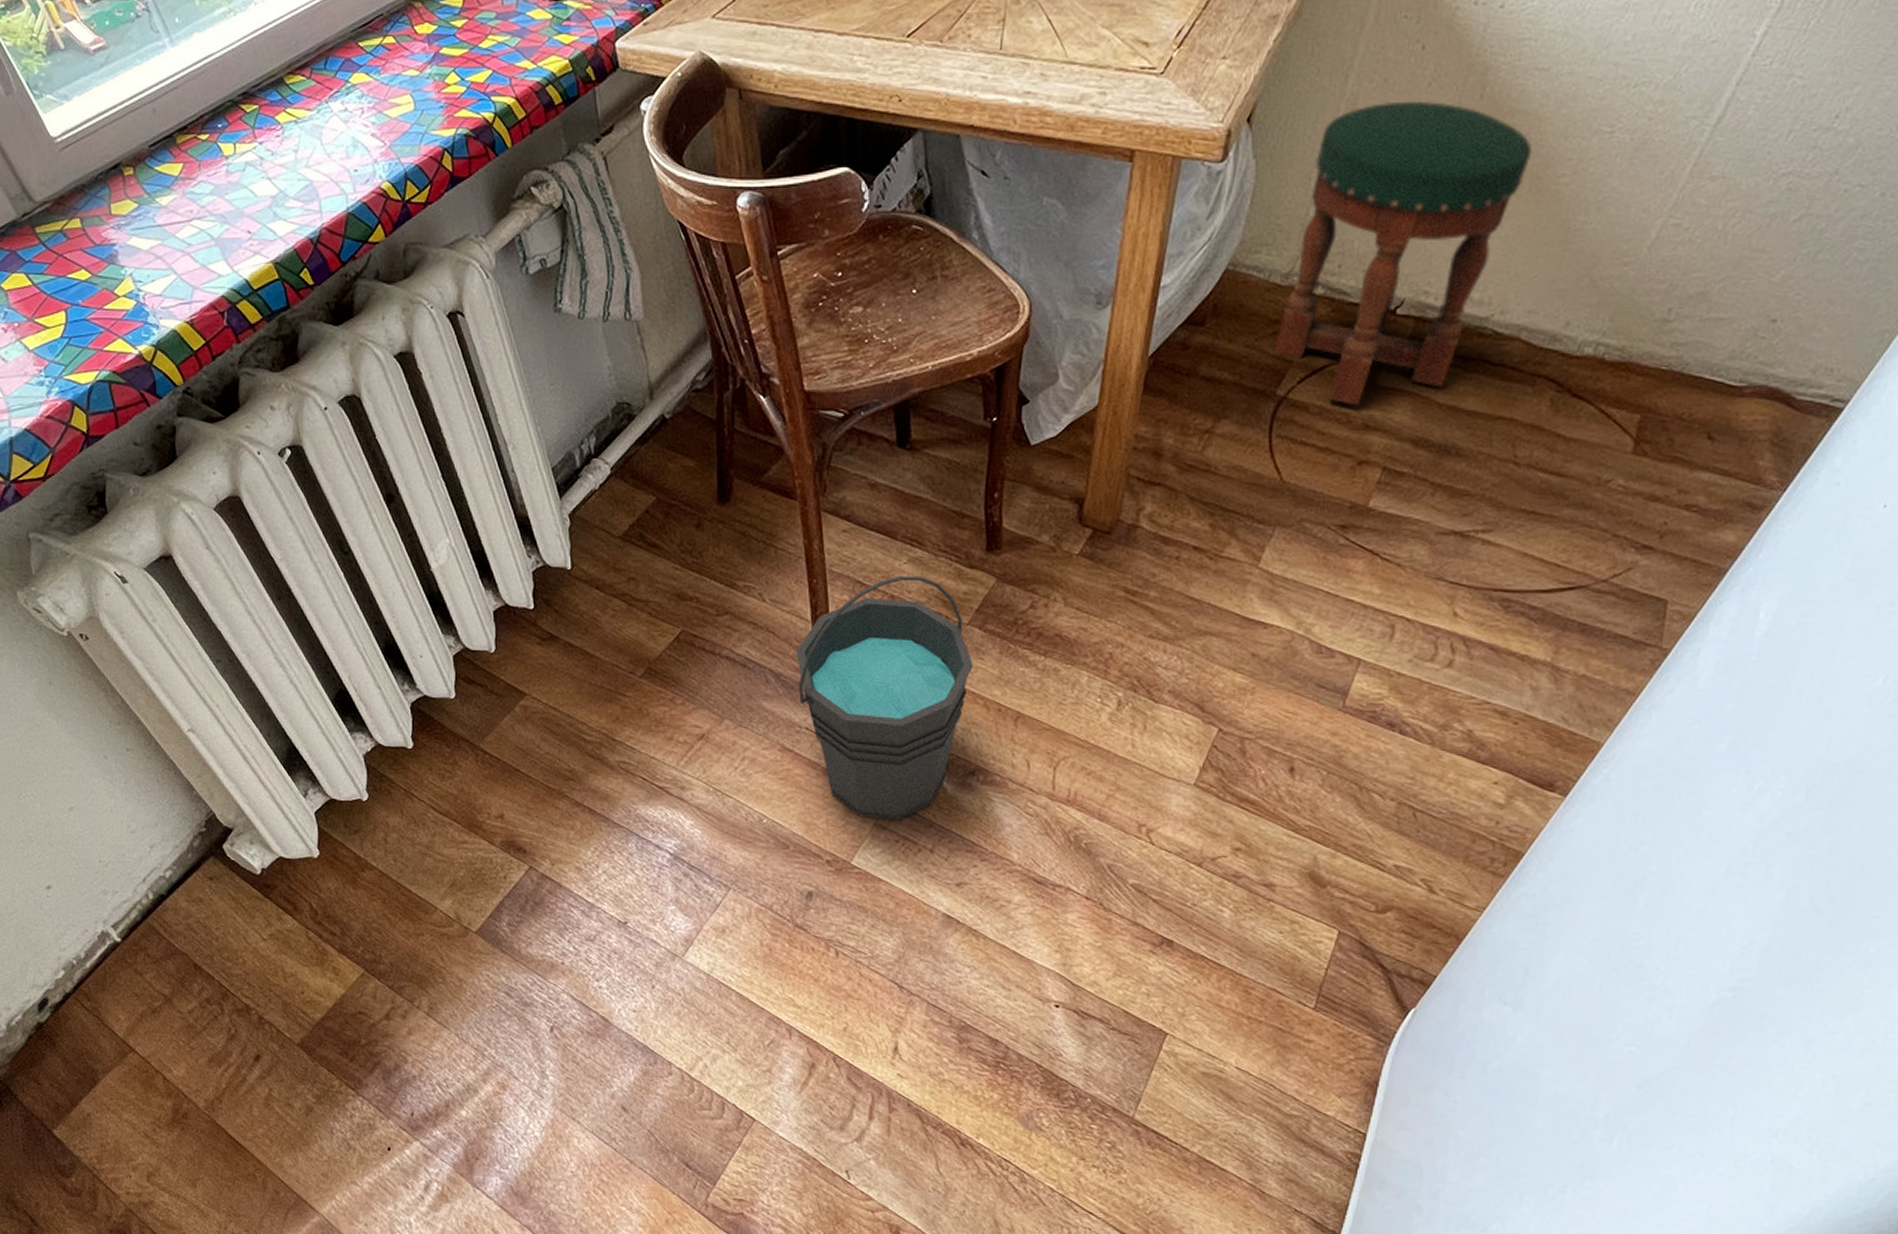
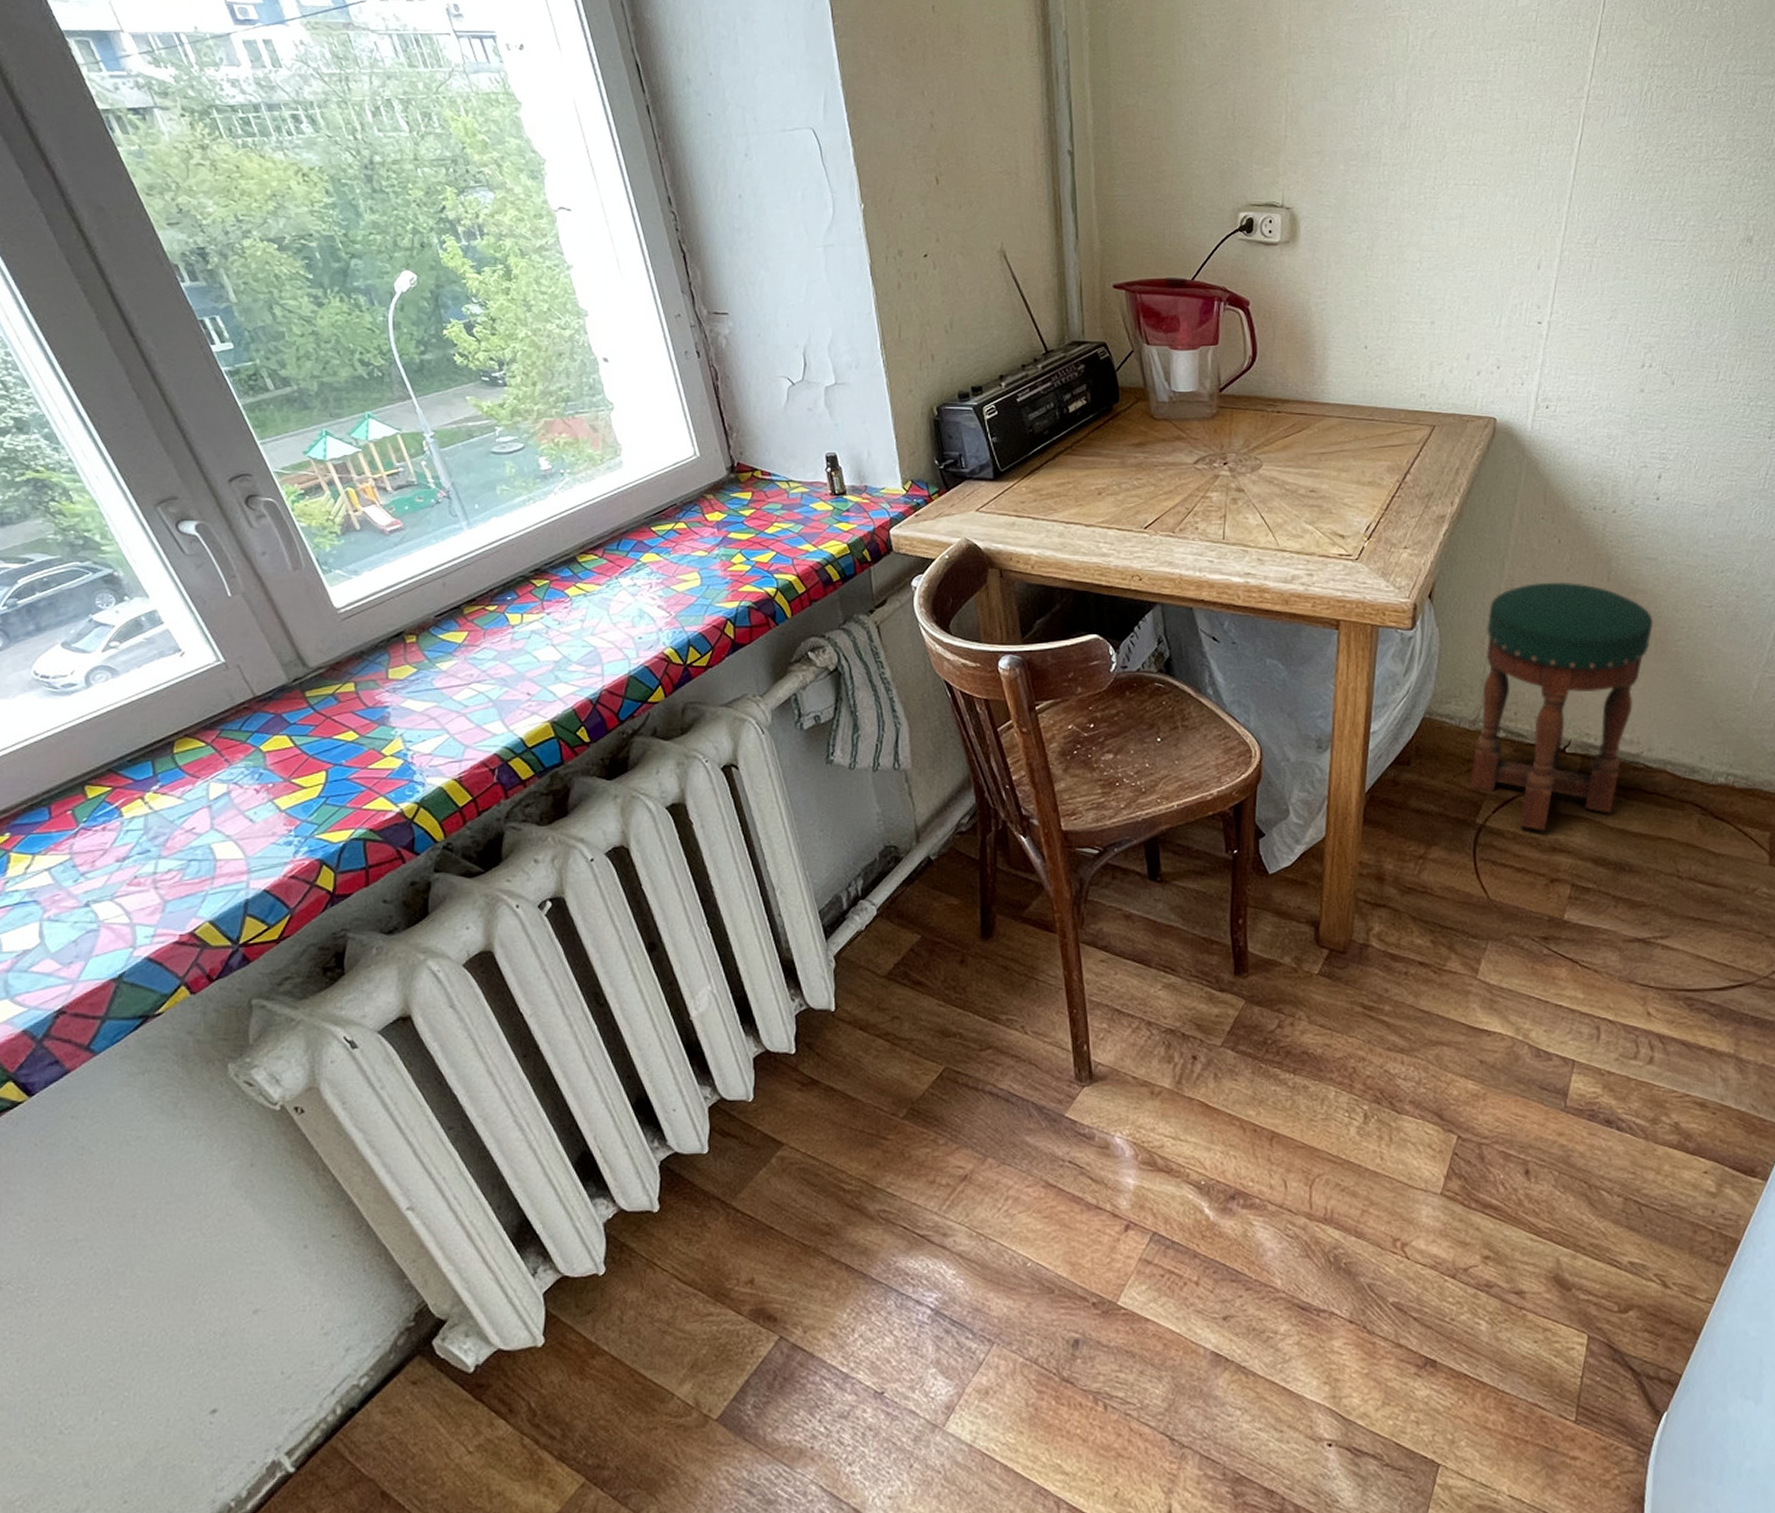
bucket: present [795,575,973,820] -> none [1057,1001,1228,1253]

